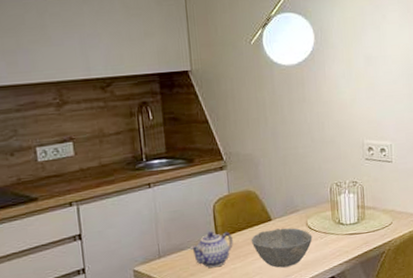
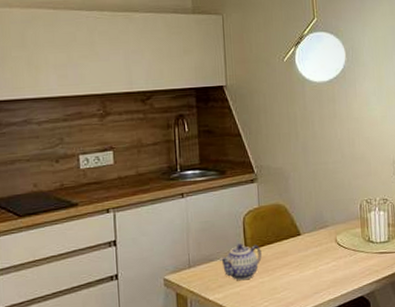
bowl: present [251,227,313,268] -> none [279,243,342,284]

